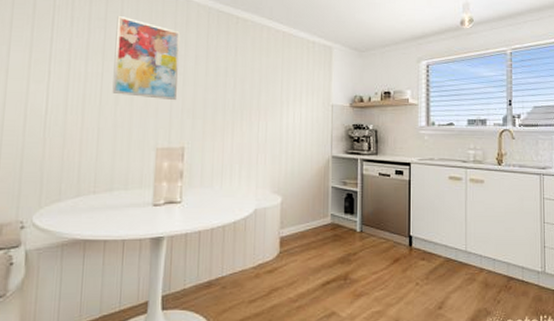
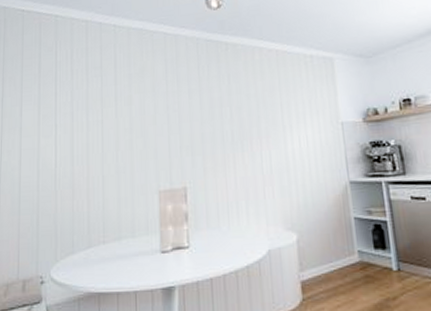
wall art: present [112,15,180,101] -> none [111,61,174,140]

